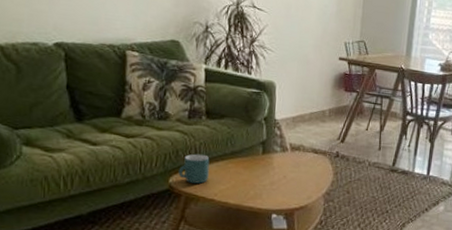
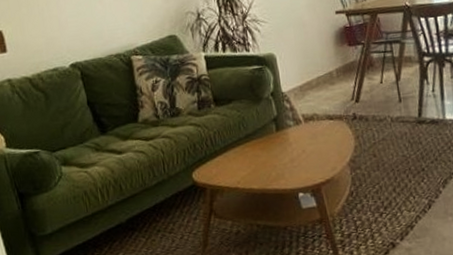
mug: present [178,154,210,184] -> none [199,143,229,175]

